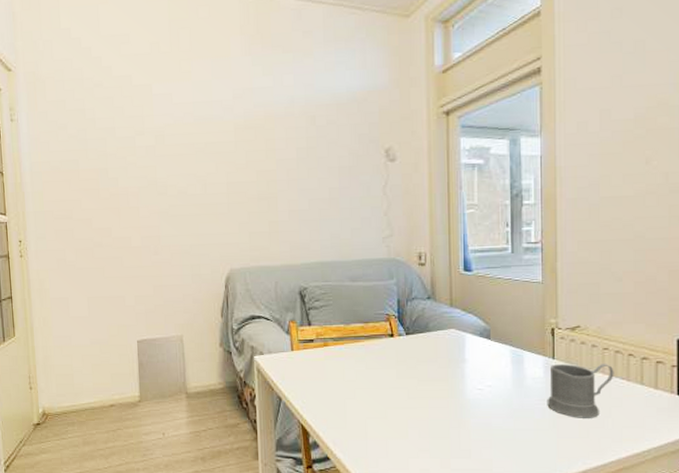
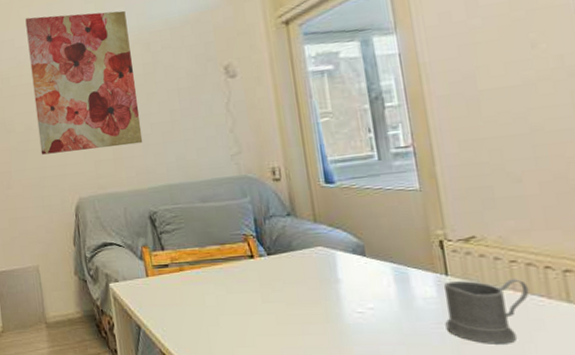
wall art: none [186,72,300,221] -> present [25,10,143,155]

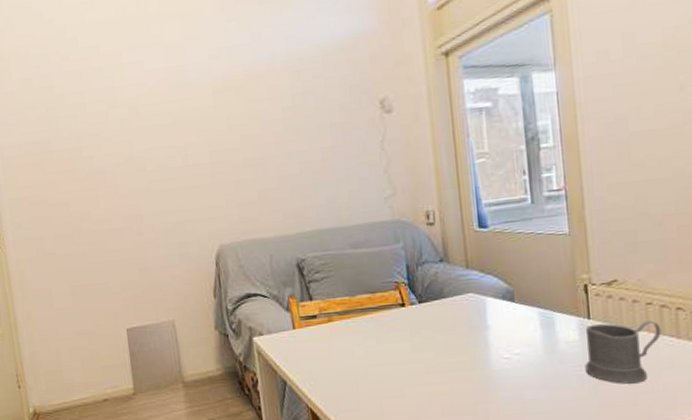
wall art: present [25,10,143,155] -> none [156,32,291,197]

